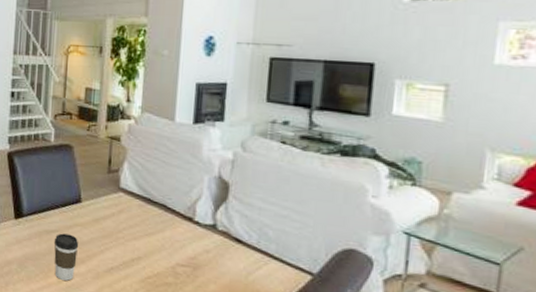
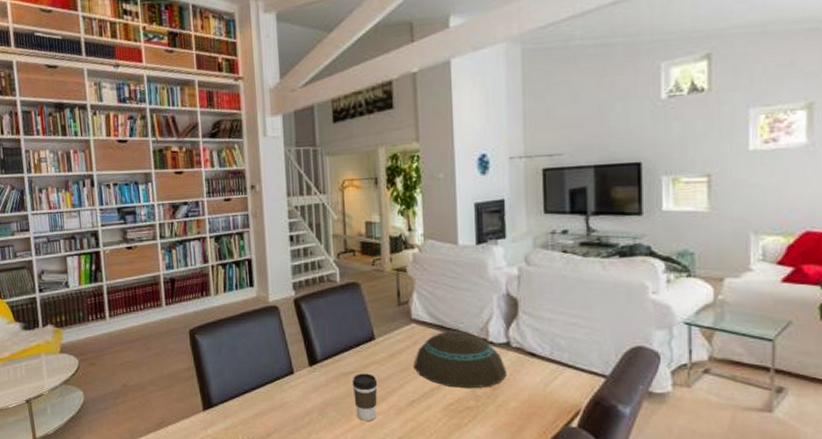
bowl: none [116,204,210,267] -> present [413,329,507,389]

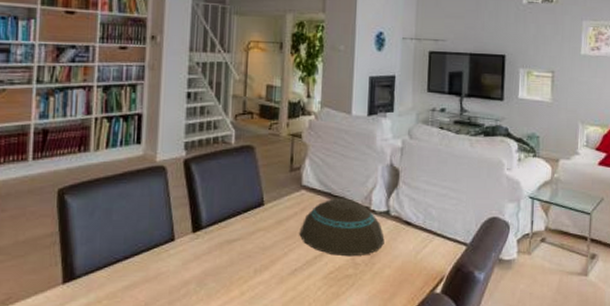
coffee cup: present [352,373,378,421] -> none [235,241,262,291]

